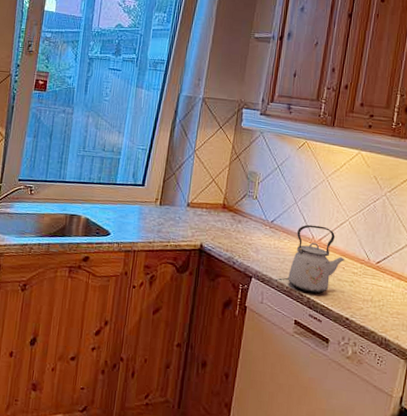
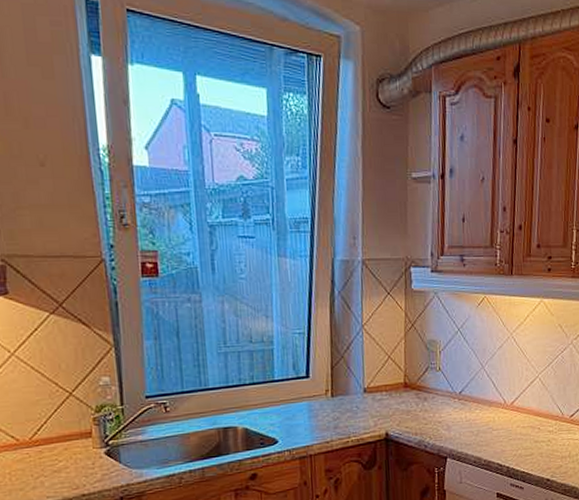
kettle: present [288,224,345,294] -> none [484,388,540,462]

